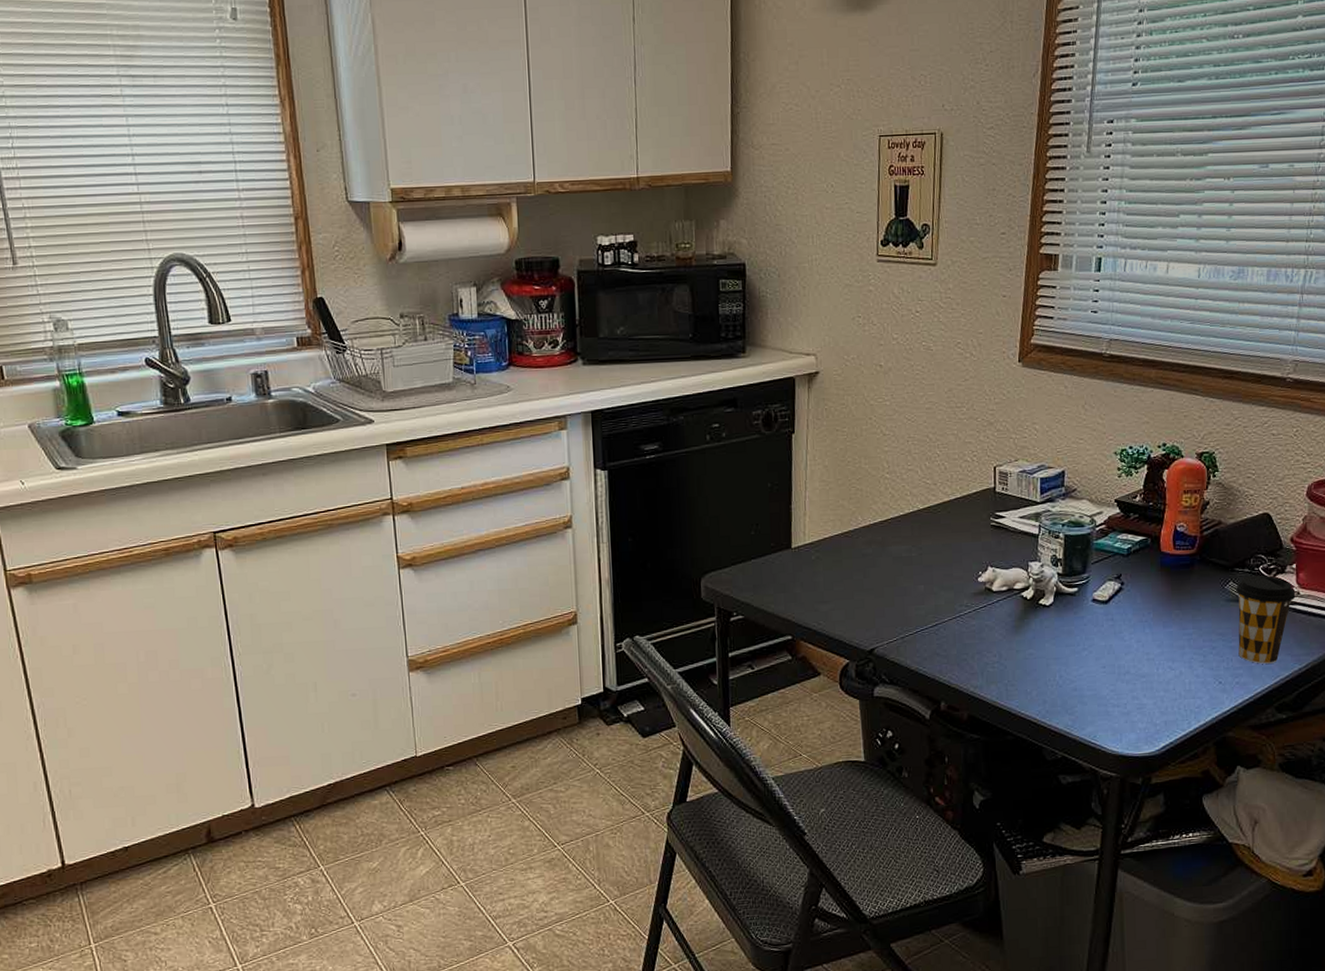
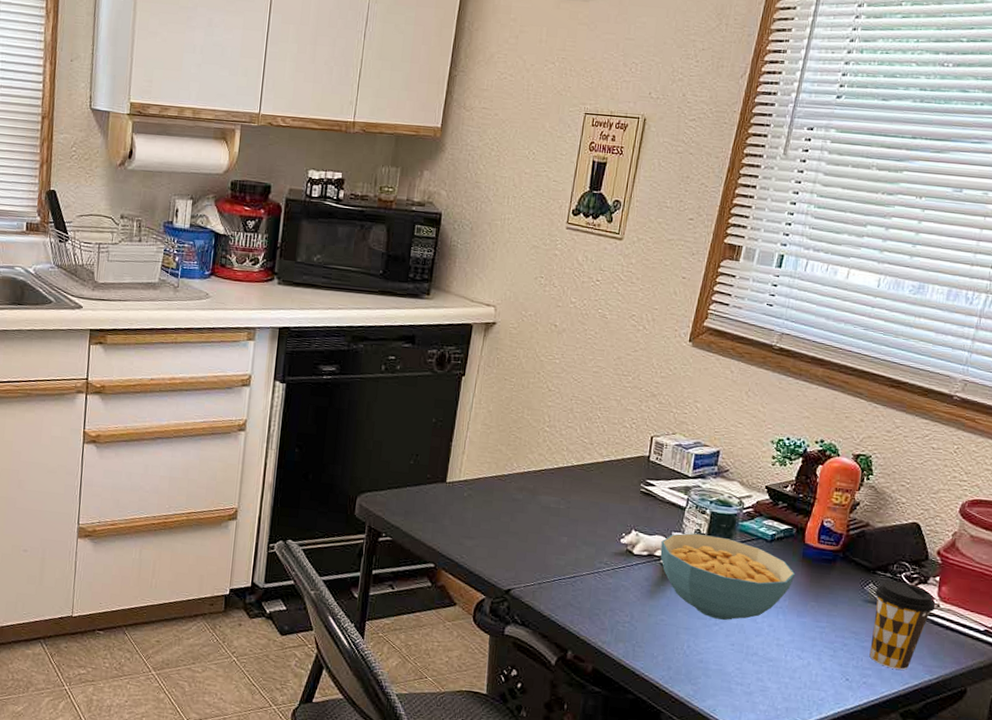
cereal bowl: none [1019,559,1156,644] -> present [660,533,796,620]

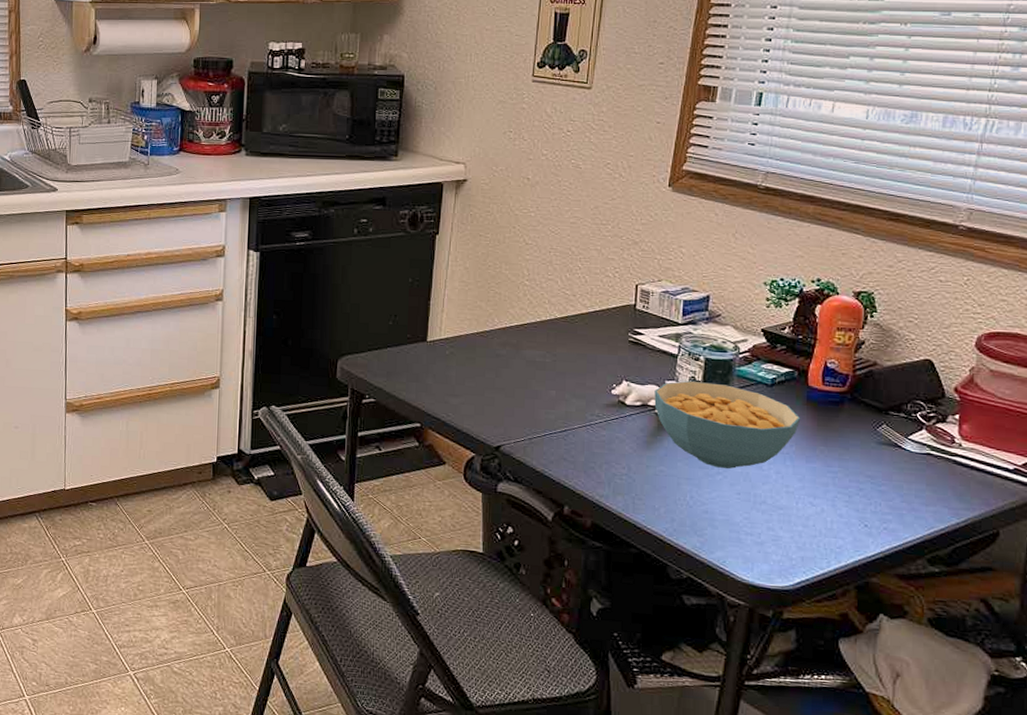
coffee cup: present [869,580,936,670] -> none [888,420,957,514]

